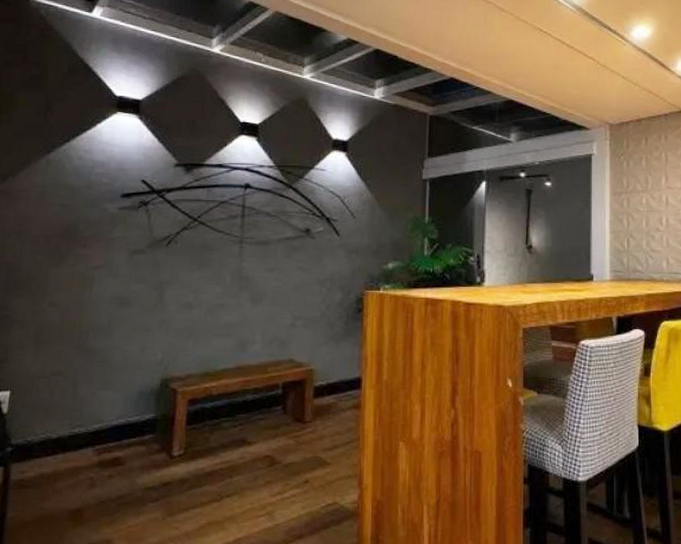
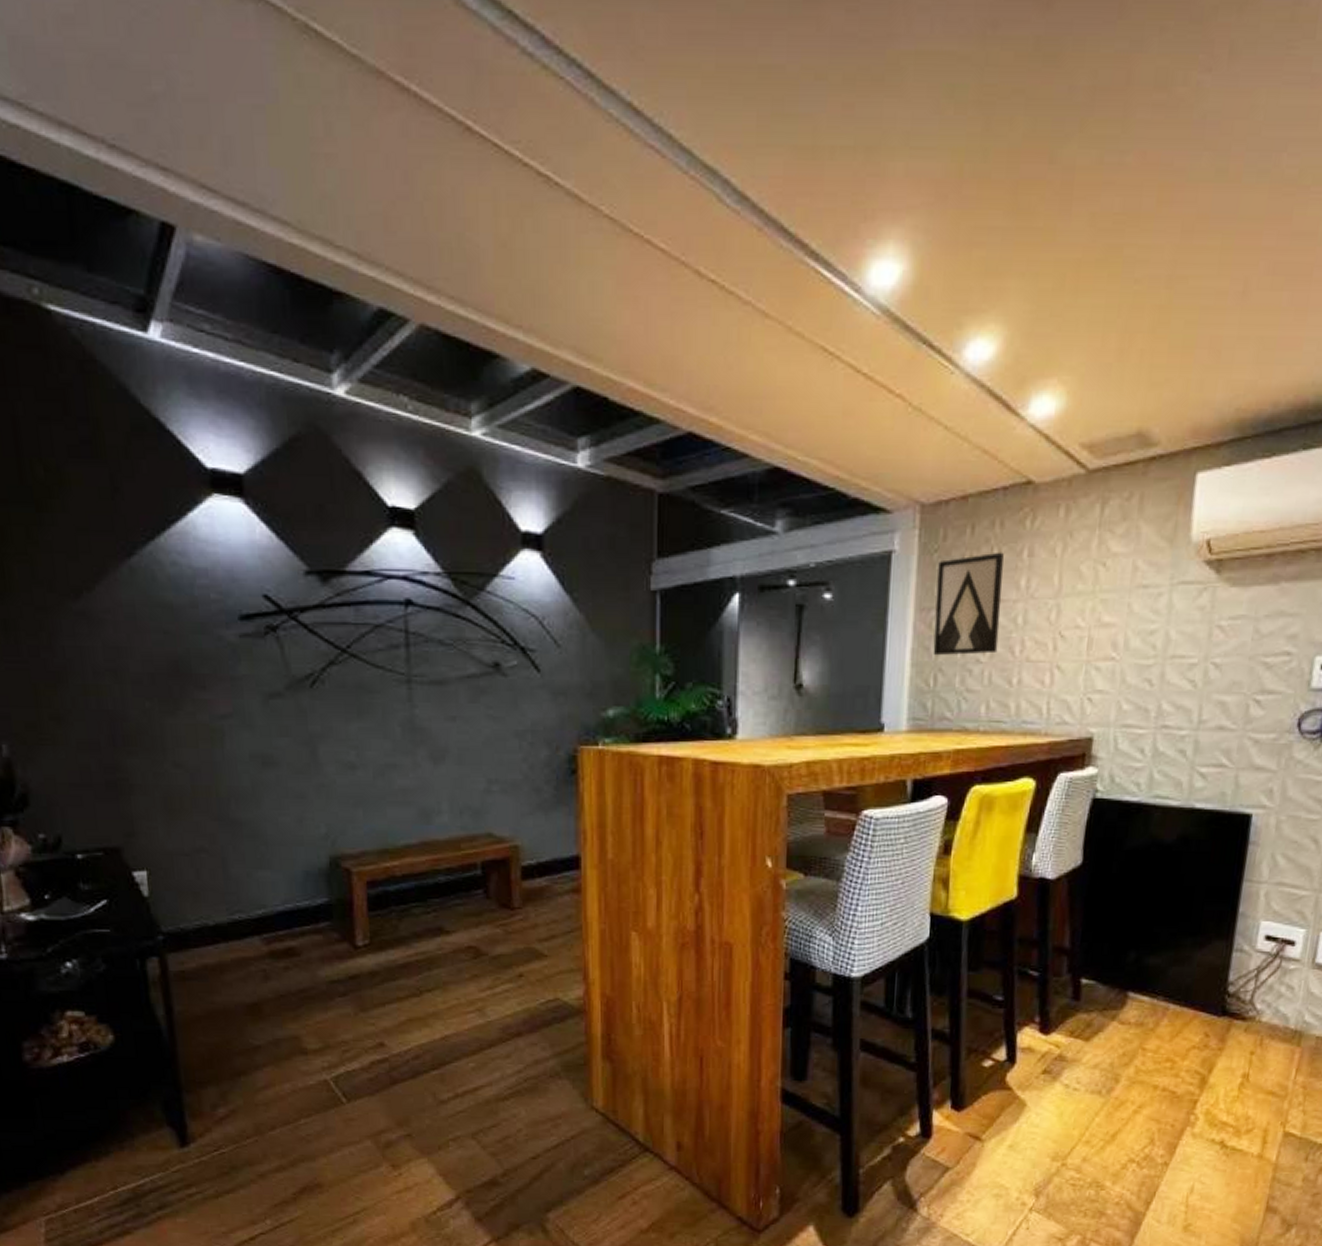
wall art: none [625,155,671,226] -> present [933,552,1004,656]

